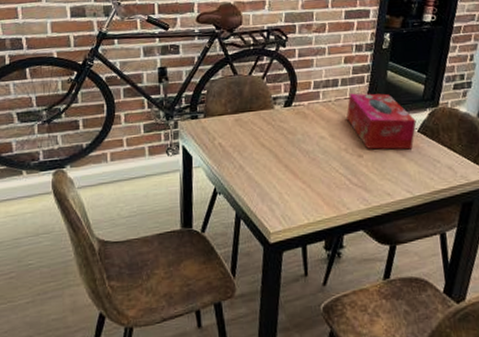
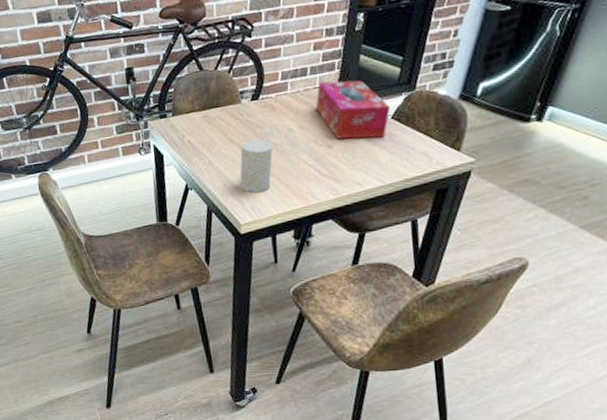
cup: none [270,145,305,200] -> present [239,139,273,193]

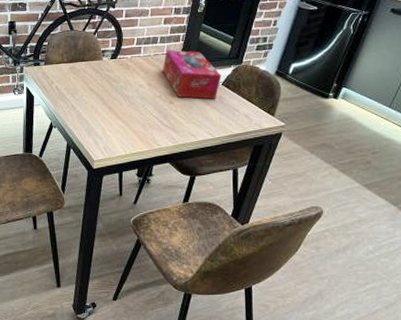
cup: present [239,139,273,193] -> none [96,90,126,135]

